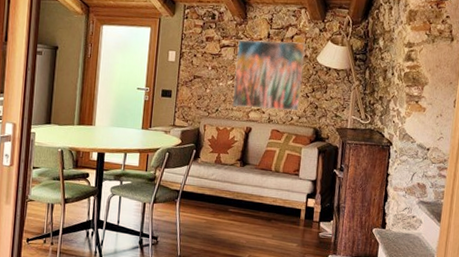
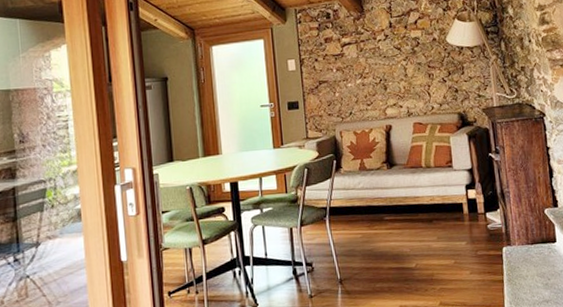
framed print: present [233,40,306,111] -> none [359,26,438,107]

